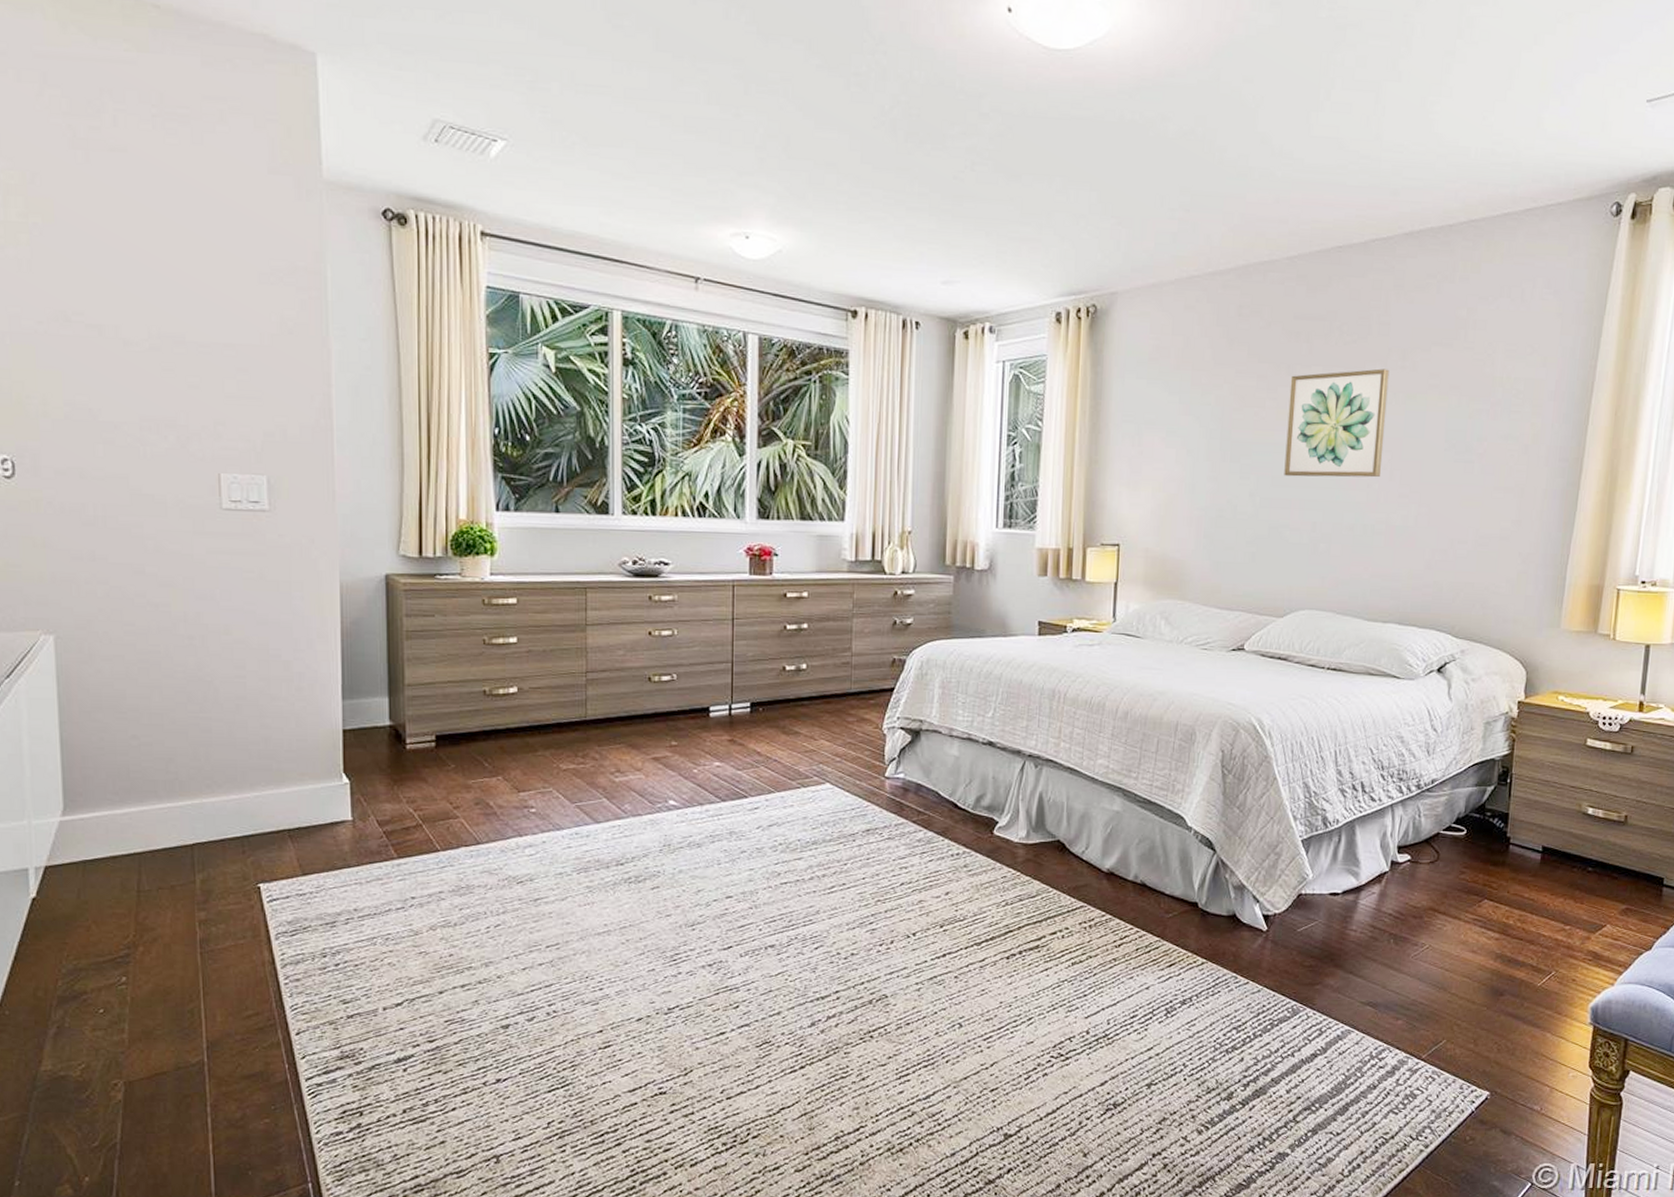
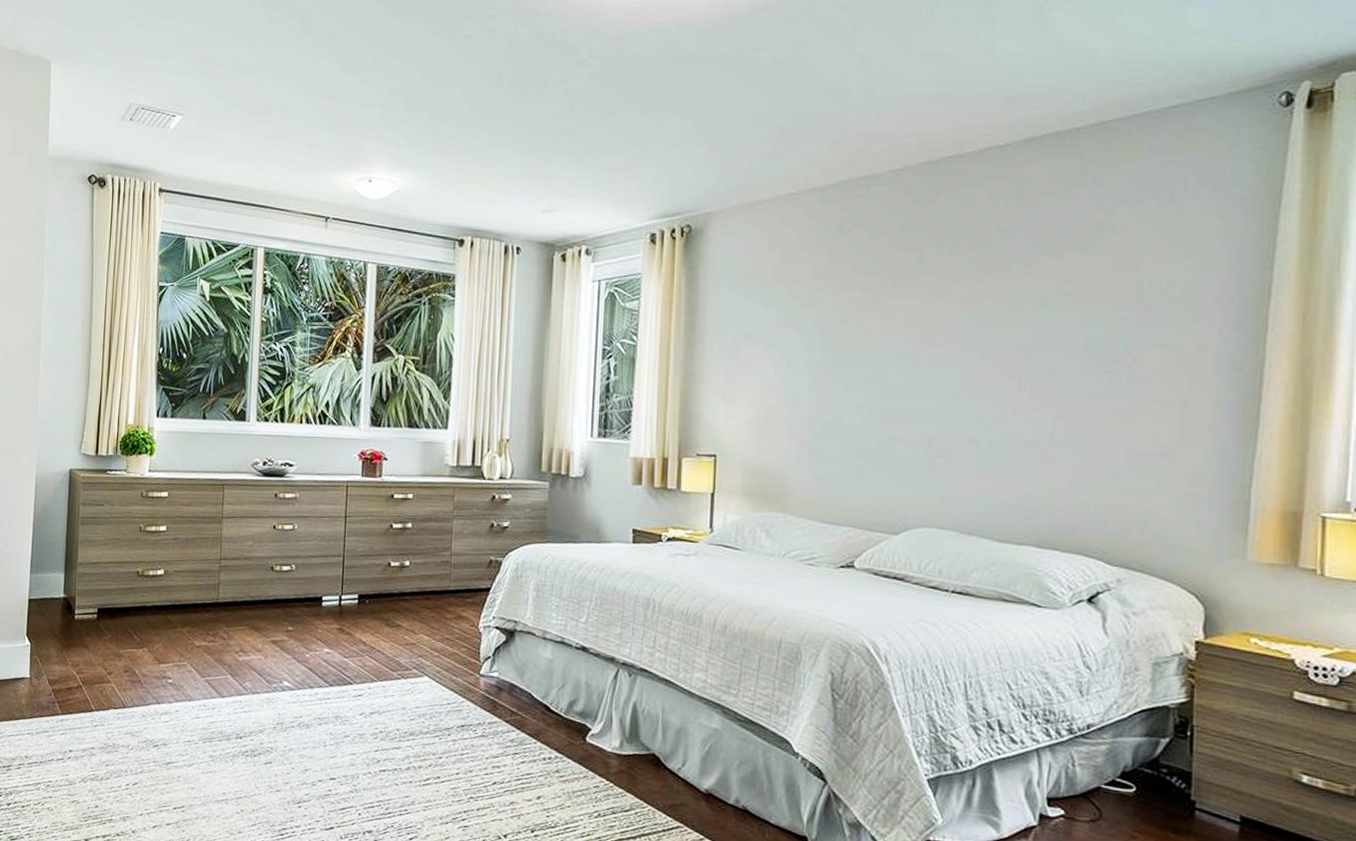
wall art: present [1284,368,1390,478] -> none [894,277,1013,390]

